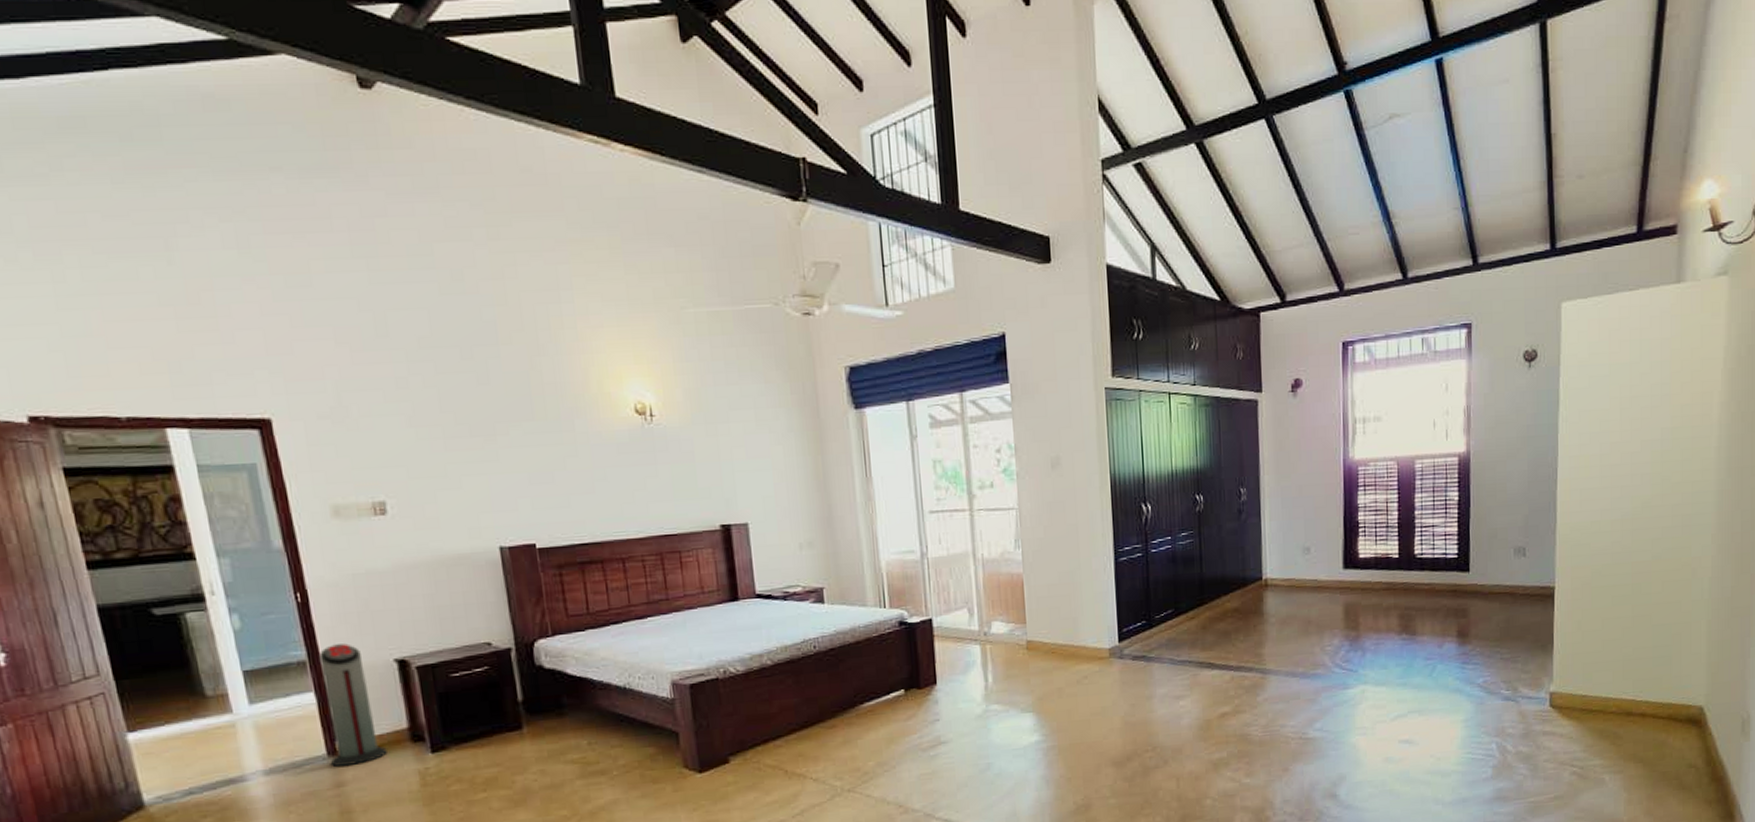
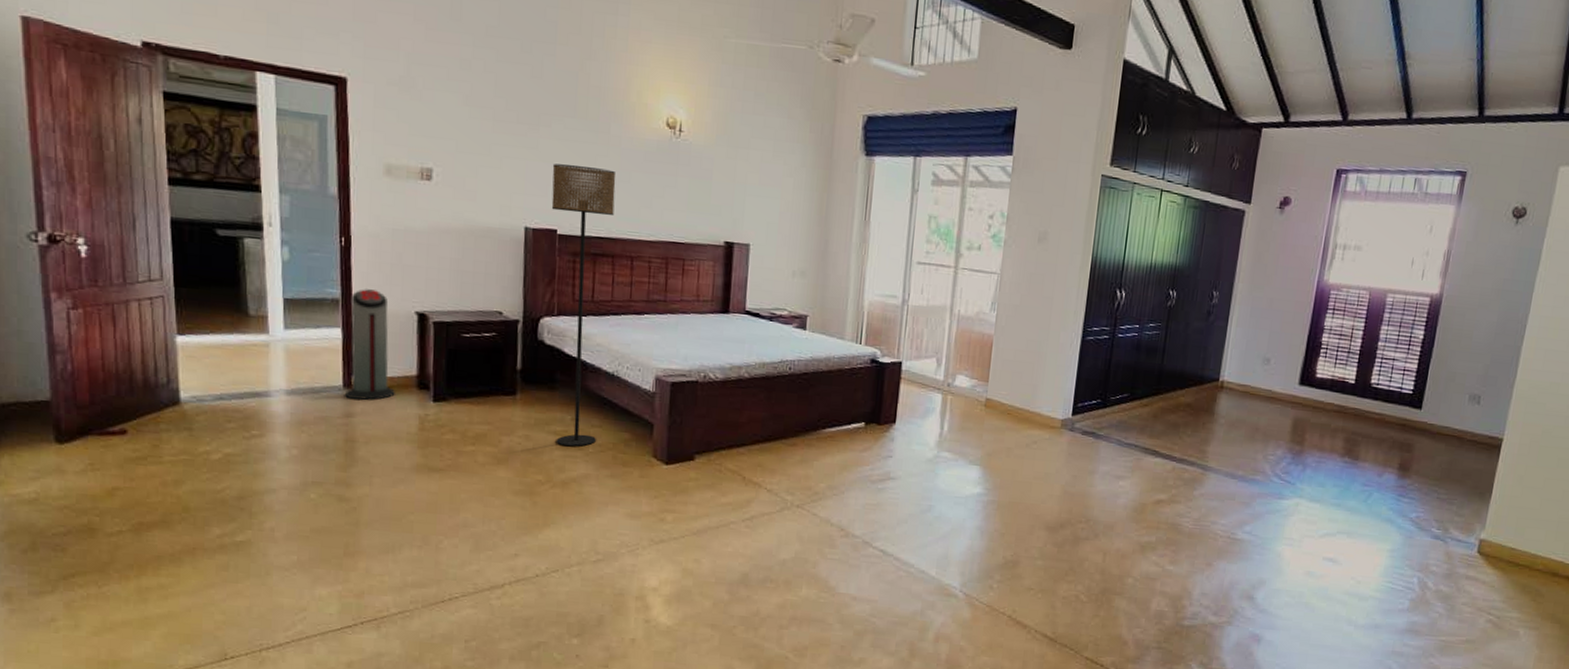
floor lamp: none [518,469,619,774] -> present [551,164,616,447]

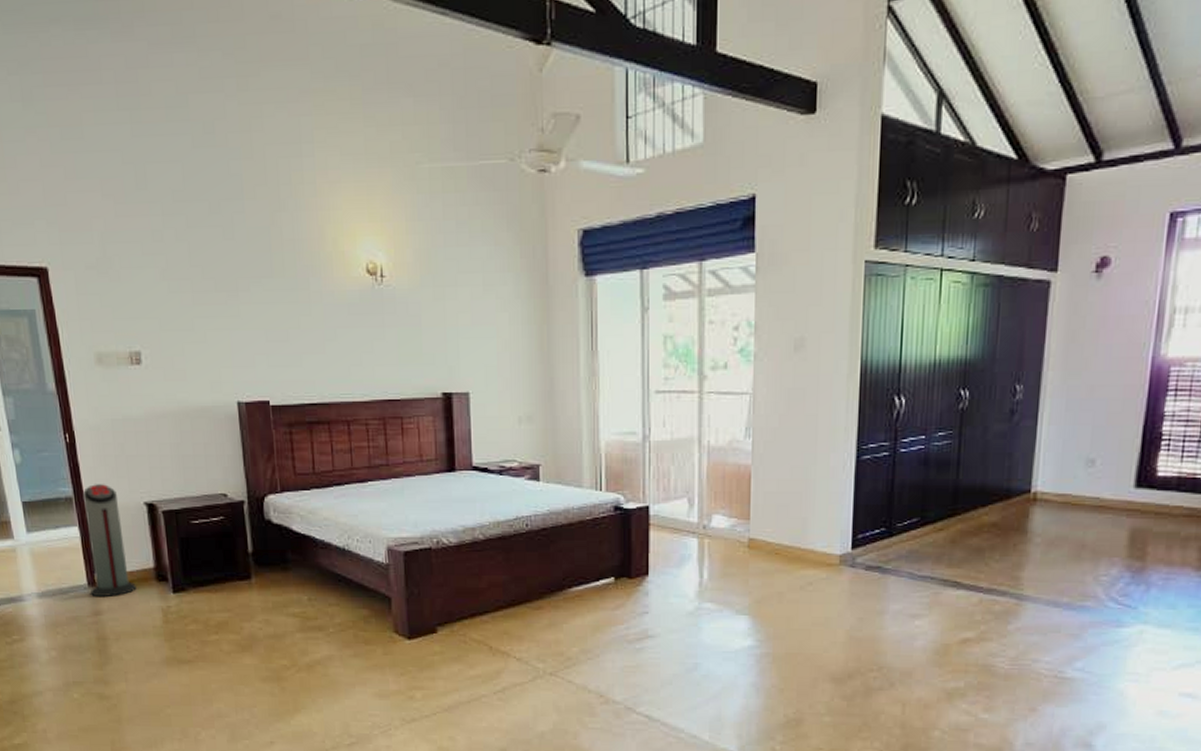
floor lamp: present [551,164,616,447] -> none [256,328,335,628]

